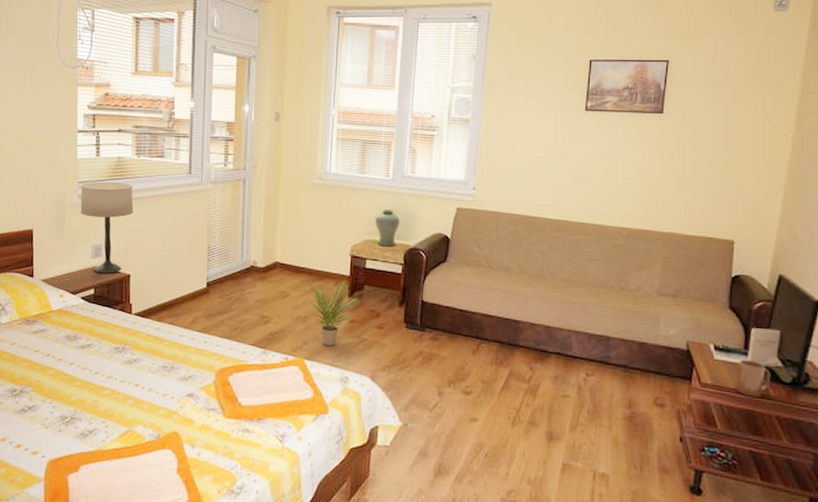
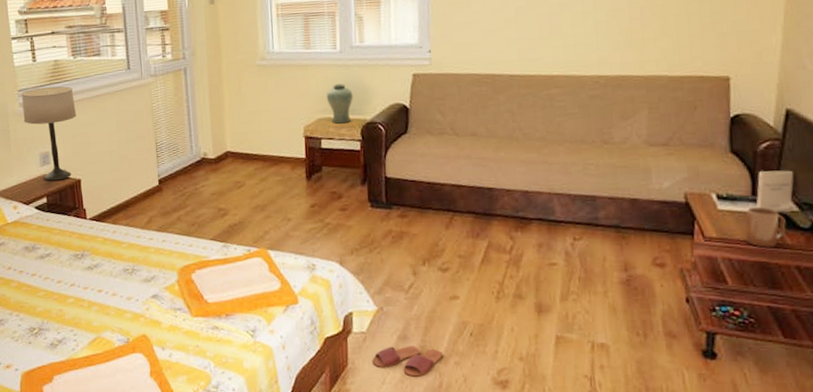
potted plant: present [303,280,361,347] -> none [259,163,321,234]
slippers: none [392,461,458,492] -> present [372,346,443,377]

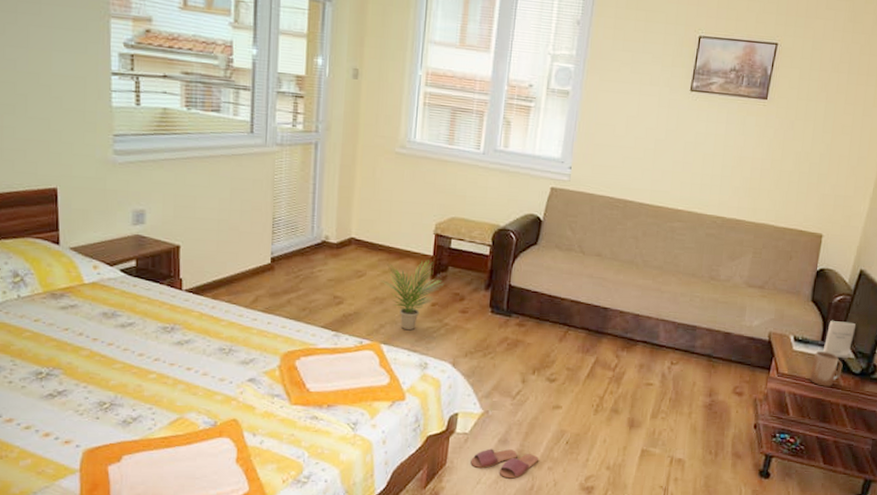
table lamp: present [21,86,77,181] -> none [116,136,183,244]
potted plant: none [259,163,321,234] -> present [381,260,445,331]
vase: present [326,84,353,125] -> none [462,185,490,228]

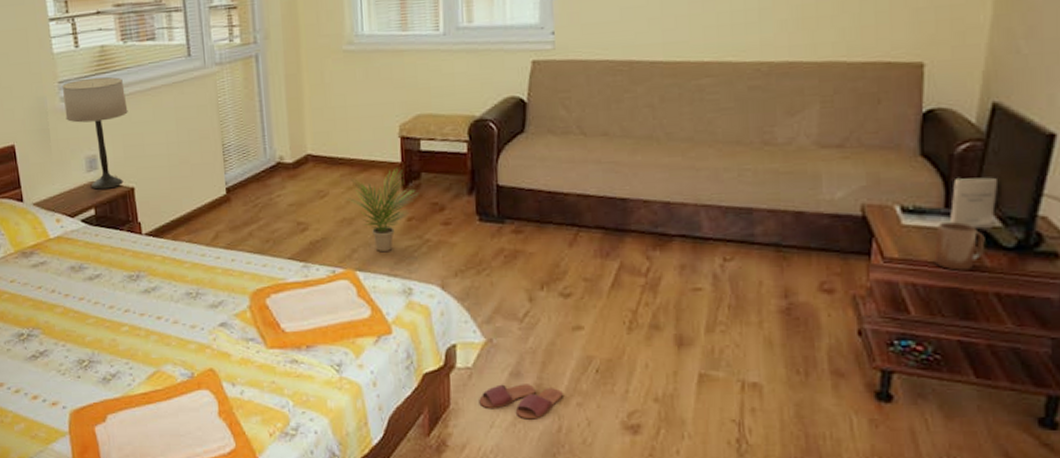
table lamp: none [116,136,183,244] -> present [61,77,128,190]

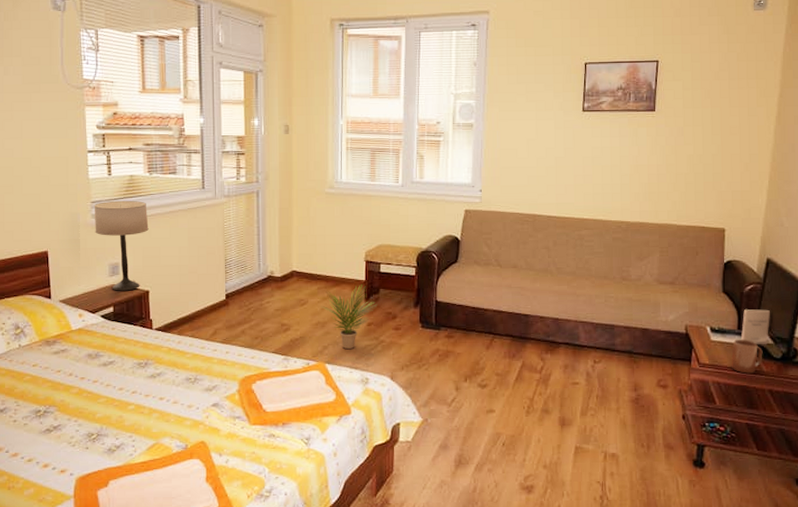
slippers: present [479,384,563,420] -> none [415,454,478,482]

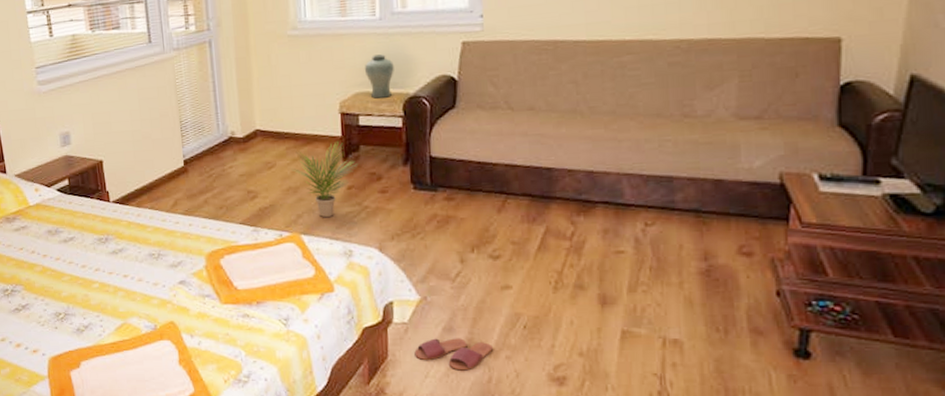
table lamp: present [94,200,149,291] -> none [38,62,97,162]
vase: none [387,215,411,252] -> present [364,54,394,100]
slippers: none [415,454,478,482] -> present [414,338,493,371]
mug: present [731,339,763,374] -> none [851,188,903,235]
book: present [741,309,771,345] -> none [868,146,917,196]

